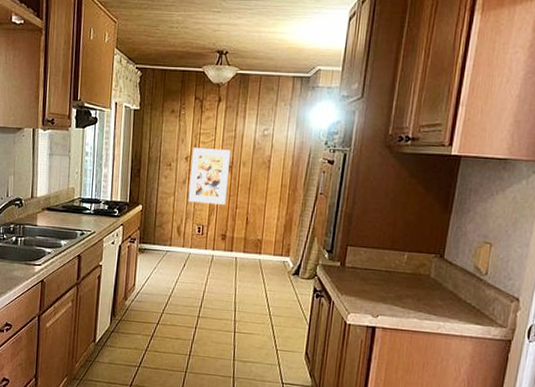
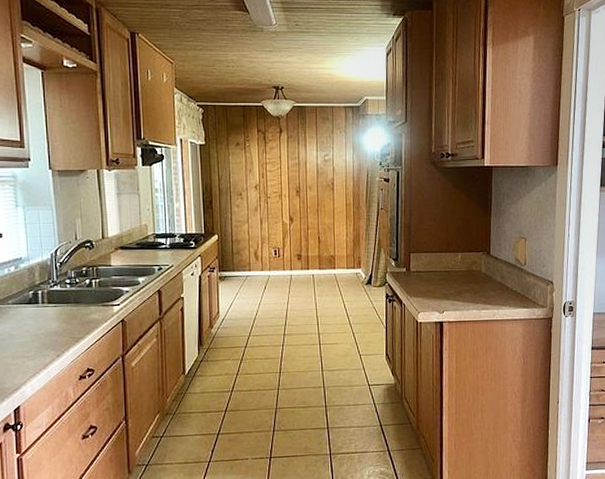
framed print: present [188,148,231,205] -> none [261,176,298,228]

